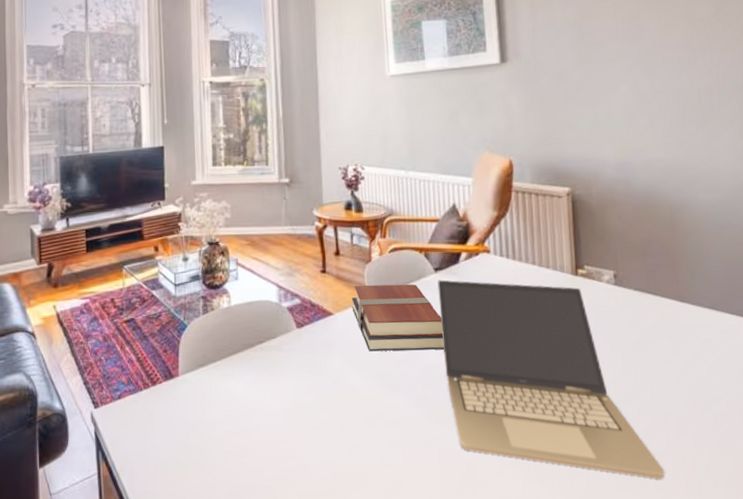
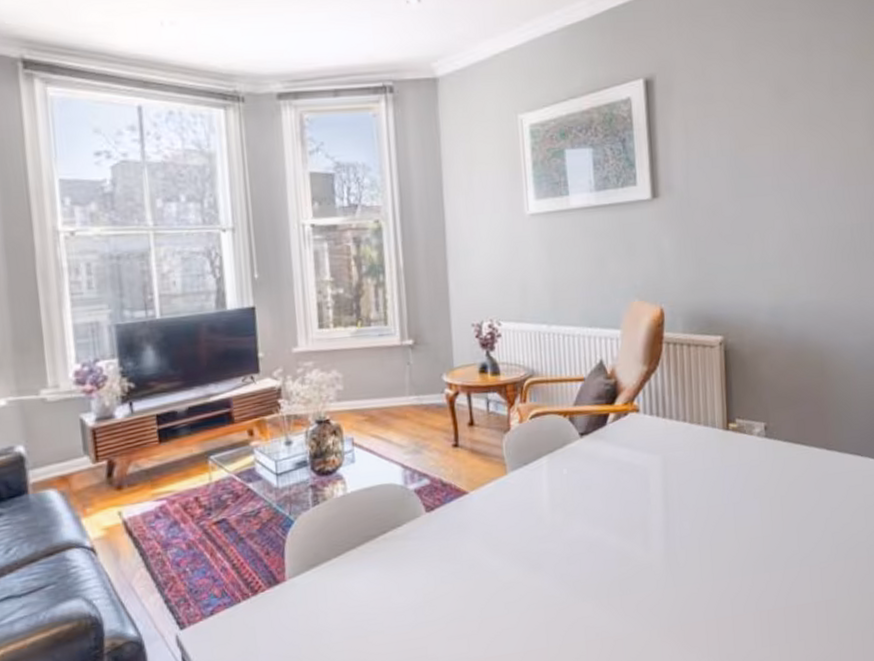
books: present [351,284,445,352] -> none [488,452,591,531]
laptop: present [437,280,665,479] -> none [583,443,809,631]

